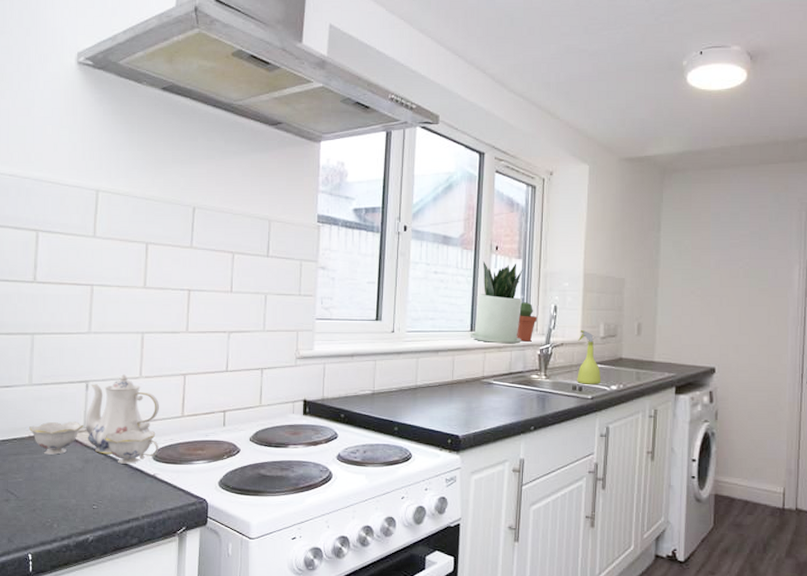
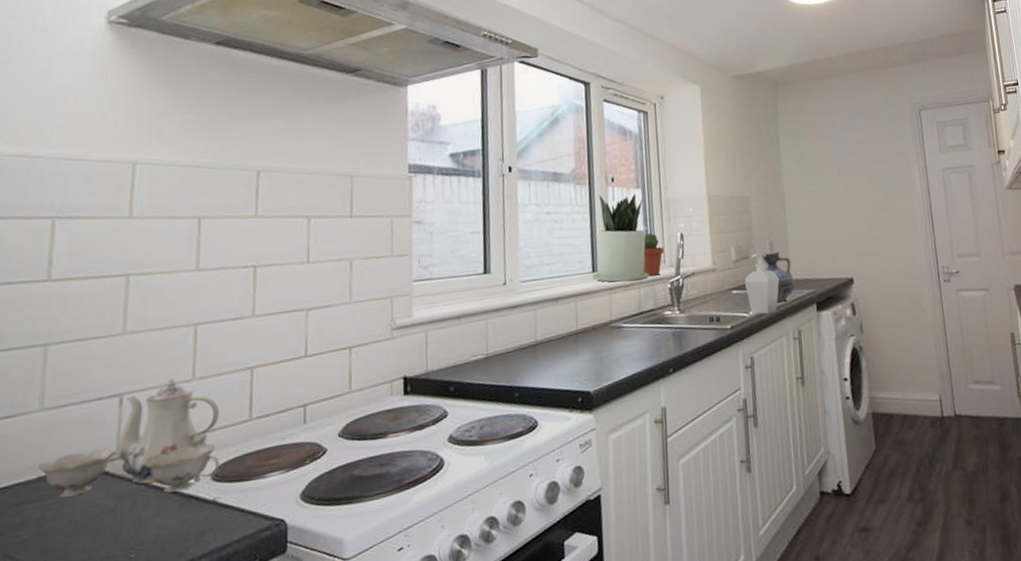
spray bottle: present [577,329,602,385] -> none [710,255,740,314]
soap bottle: none [609,333,643,392] -> present [744,253,780,316]
ceramic jug: none [629,333,657,381] -> present [762,251,795,303]

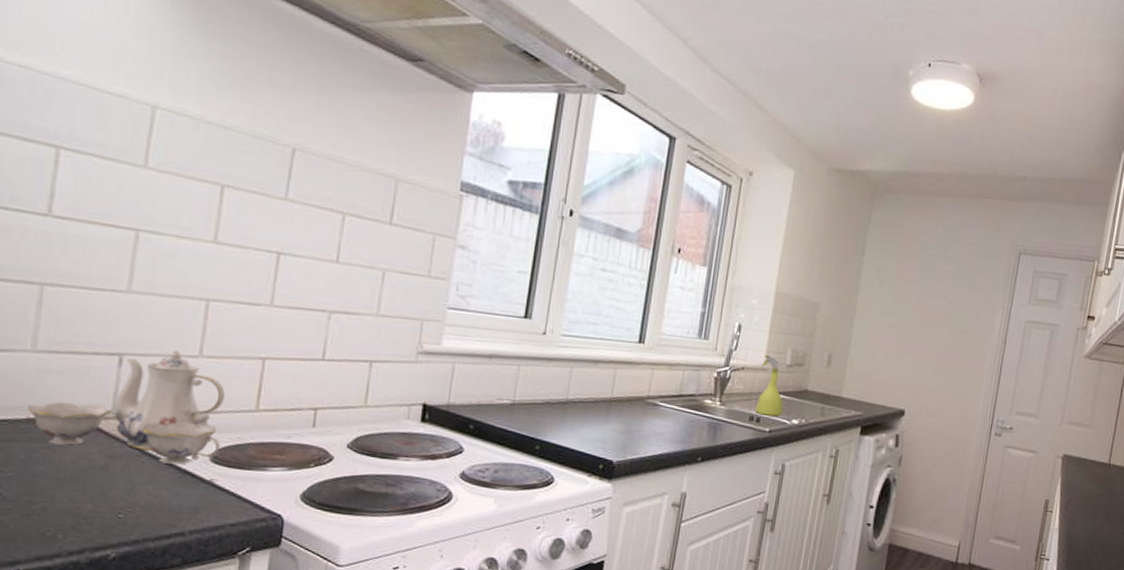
planter: present [592,194,650,283] -> none [637,263,707,364]
succulent plant: present [643,233,664,276] -> none [692,316,719,362]
spray bottle: none [710,255,740,314] -> present [755,354,786,418]
soap bottle: present [744,253,780,316] -> none [793,362,830,428]
ceramic jug: present [762,251,795,303] -> none [817,364,846,418]

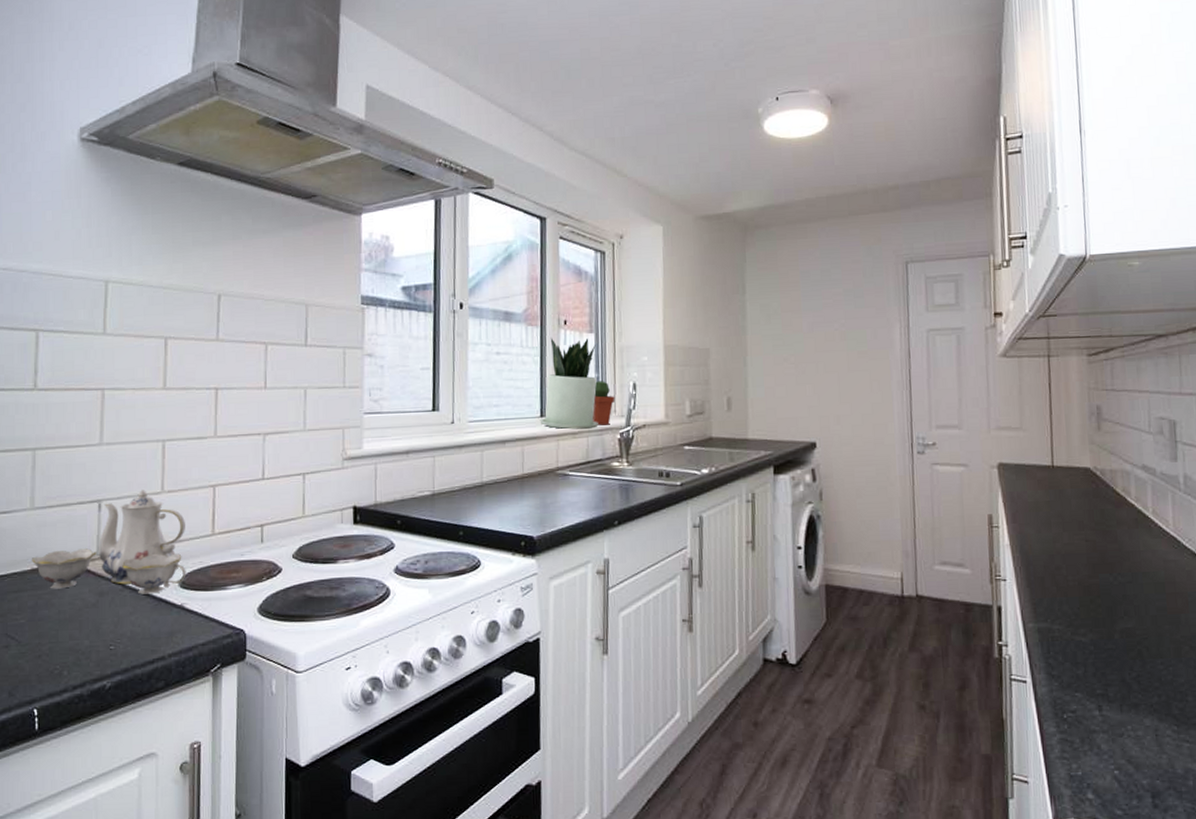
planter: none [637,263,707,364] -> present [540,337,600,430]
succulent plant: none [692,316,719,362] -> present [593,381,616,425]
spray bottle: present [755,354,786,418] -> none [662,408,691,470]

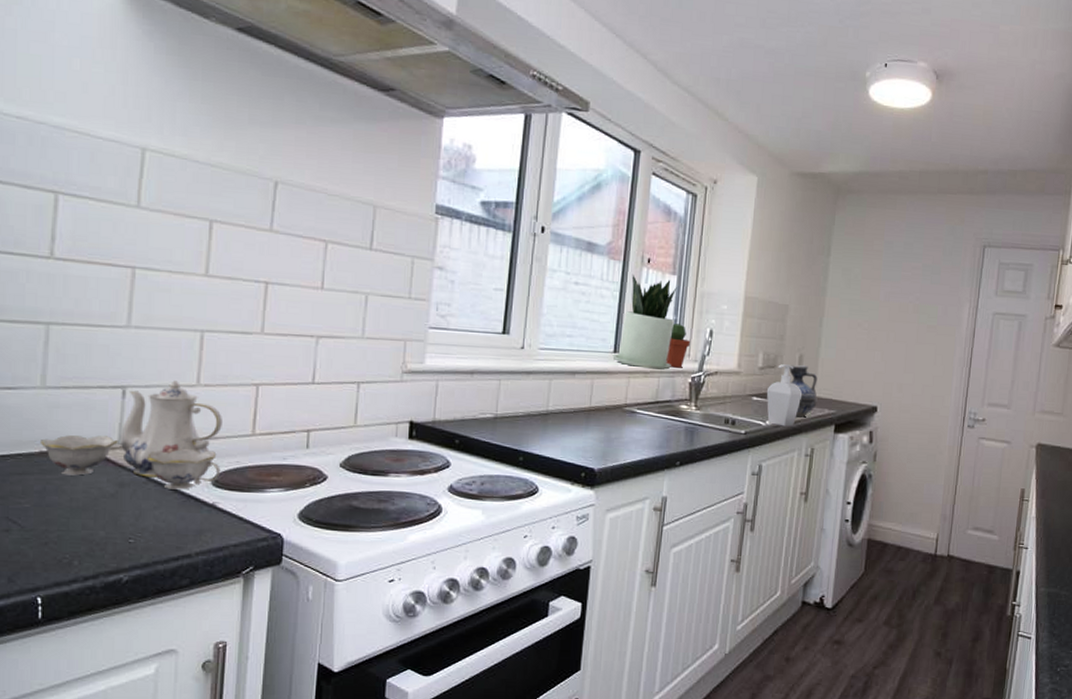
soap bottle: none [697,409,736,475] -> present [766,364,803,428]
ceramic jug: none [718,408,752,462] -> present [789,365,818,418]

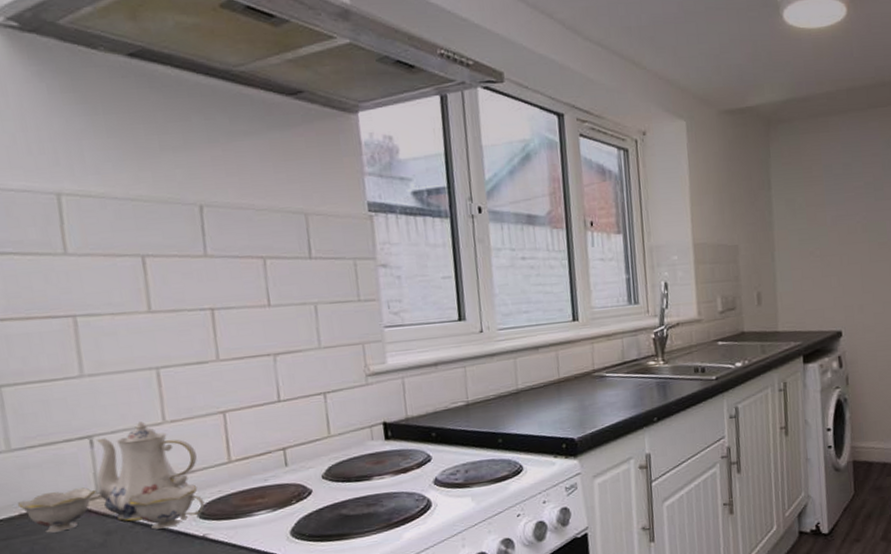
planter: present [612,273,677,371] -> none [572,239,633,332]
succulent plant: present [666,324,691,368] -> none [626,282,648,326]
soap bottle: present [766,364,803,428] -> none [730,304,767,367]
ceramic jug: present [789,365,818,418] -> none [749,302,782,355]

